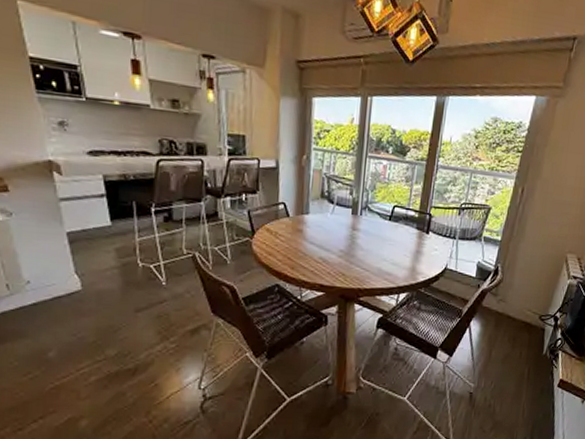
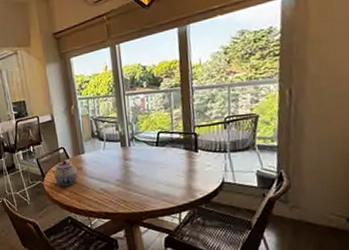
teapot: none [266,218,297,248] -> present [53,161,78,186]

